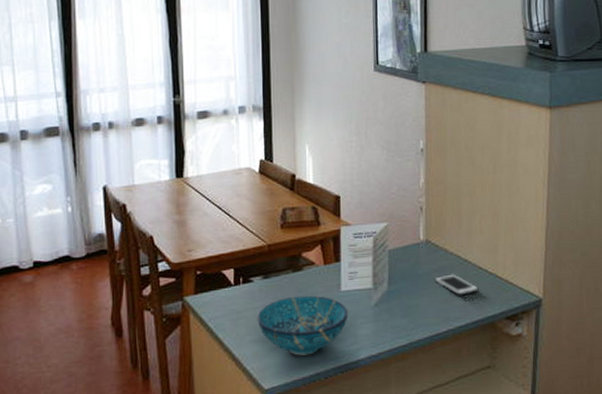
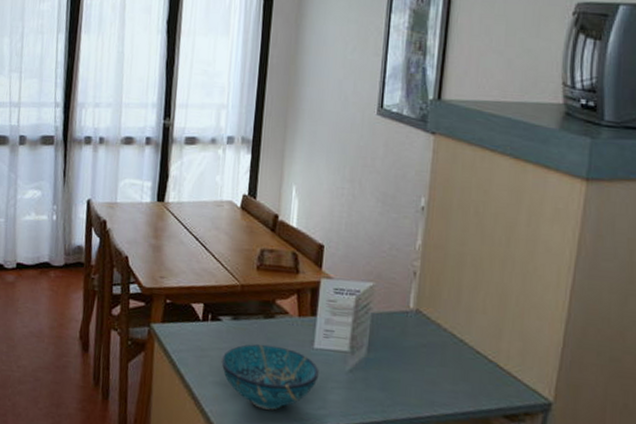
cell phone: present [434,274,479,296] -> none [421,352,474,380]

